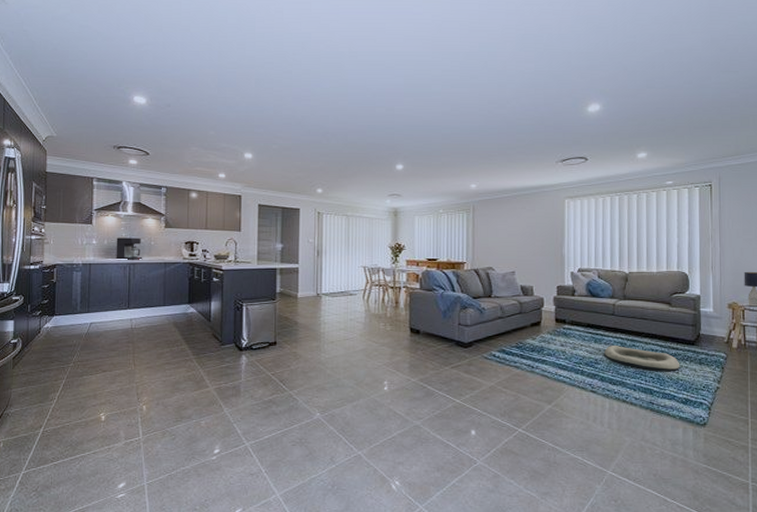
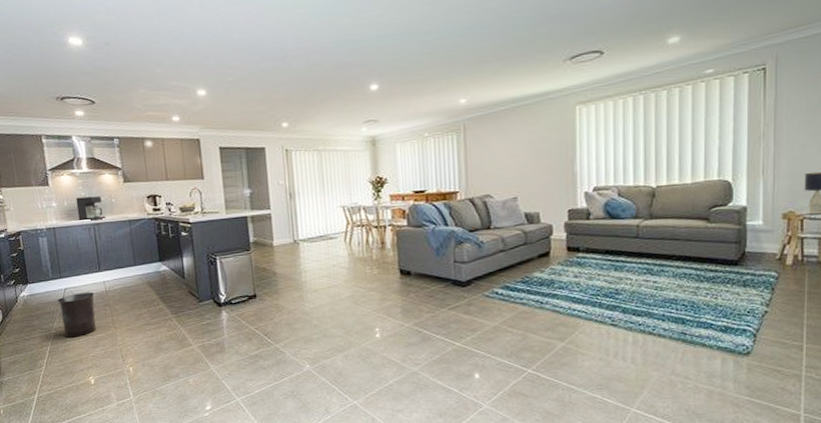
waste bin: none [81,328,119,372] -> present [57,292,96,338]
dog bed: present [604,346,680,372] -> none [626,272,720,299]

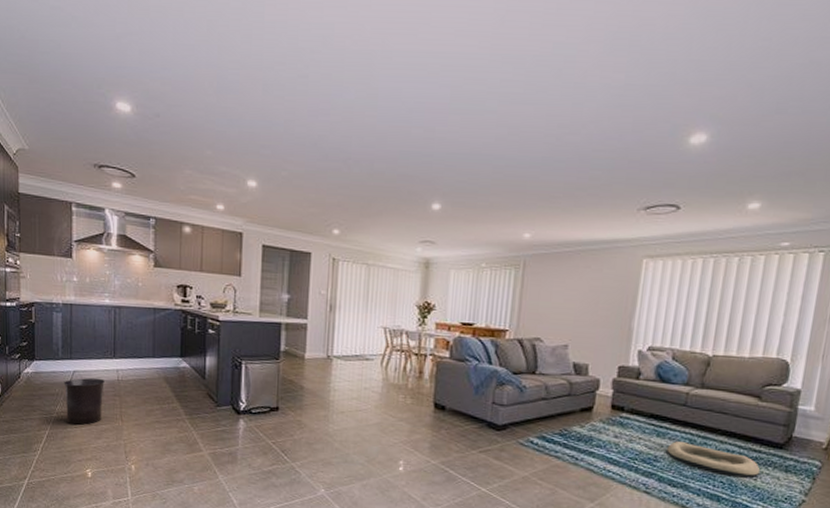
coffee maker: present [75,195,106,223] -> none [99,275,130,305]
dog bed: none [626,272,720,299] -> present [667,441,761,478]

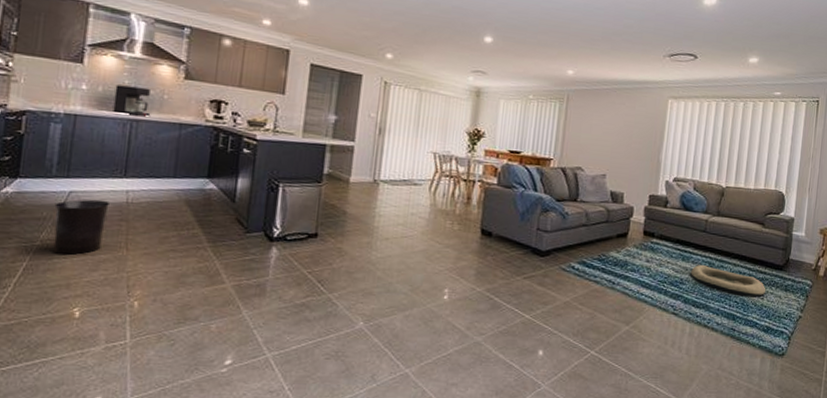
coffee maker: none [99,275,130,305] -> present [113,84,151,118]

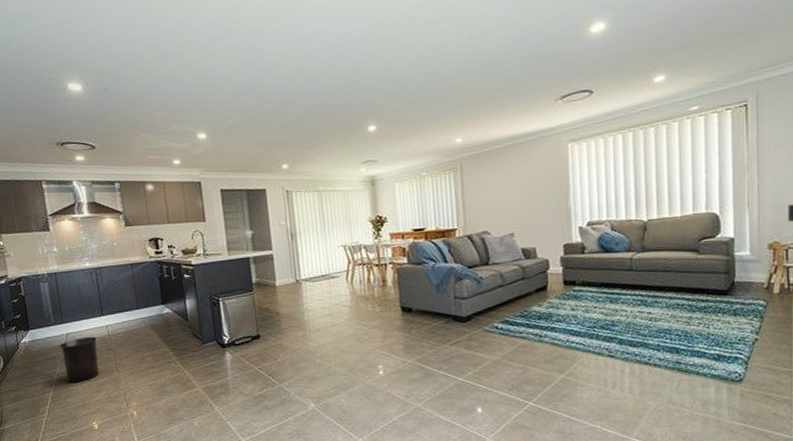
coffee maker: present [113,84,151,118] -> none [77,240,108,267]
dog bed: present [691,265,766,298] -> none [622,304,711,329]

